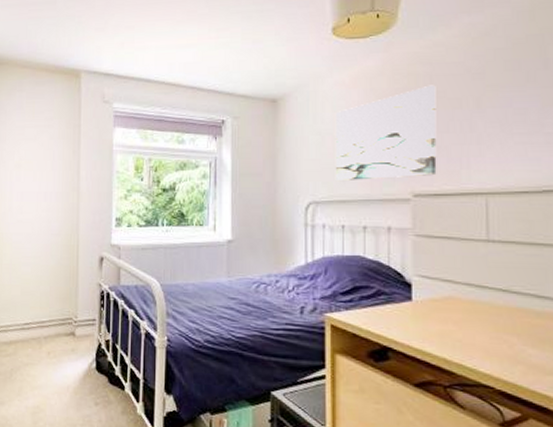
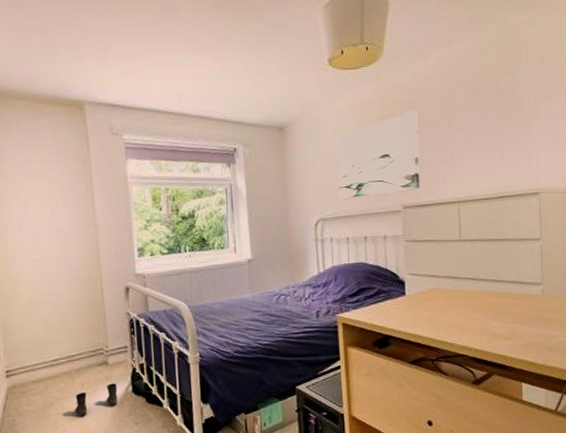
boots: none [39,356,82,388] -> present [75,383,118,417]

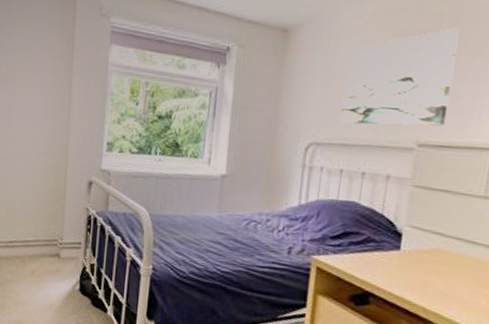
boots: present [75,383,118,417] -> none [22,277,66,305]

